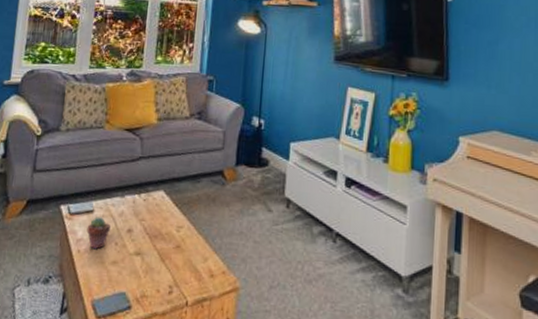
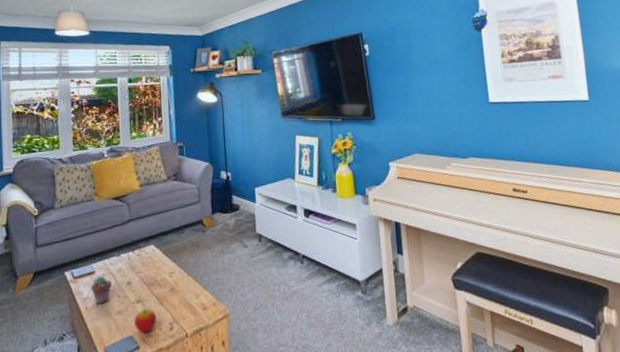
apple: none [129,263,156,292] -> present [135,309,157,333]

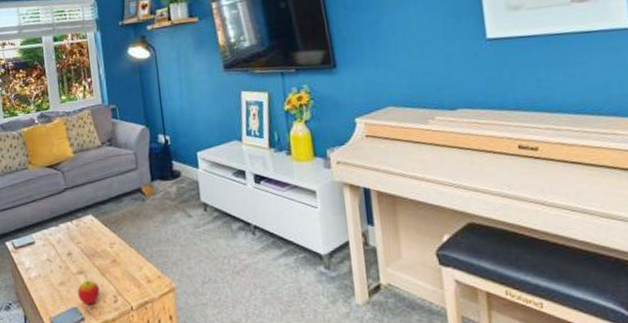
potted succulent: present [91,276,112,305] -> none [32,246,52,275]

